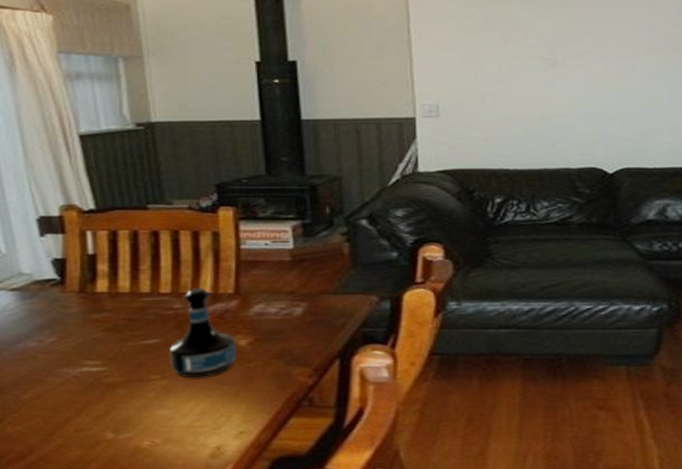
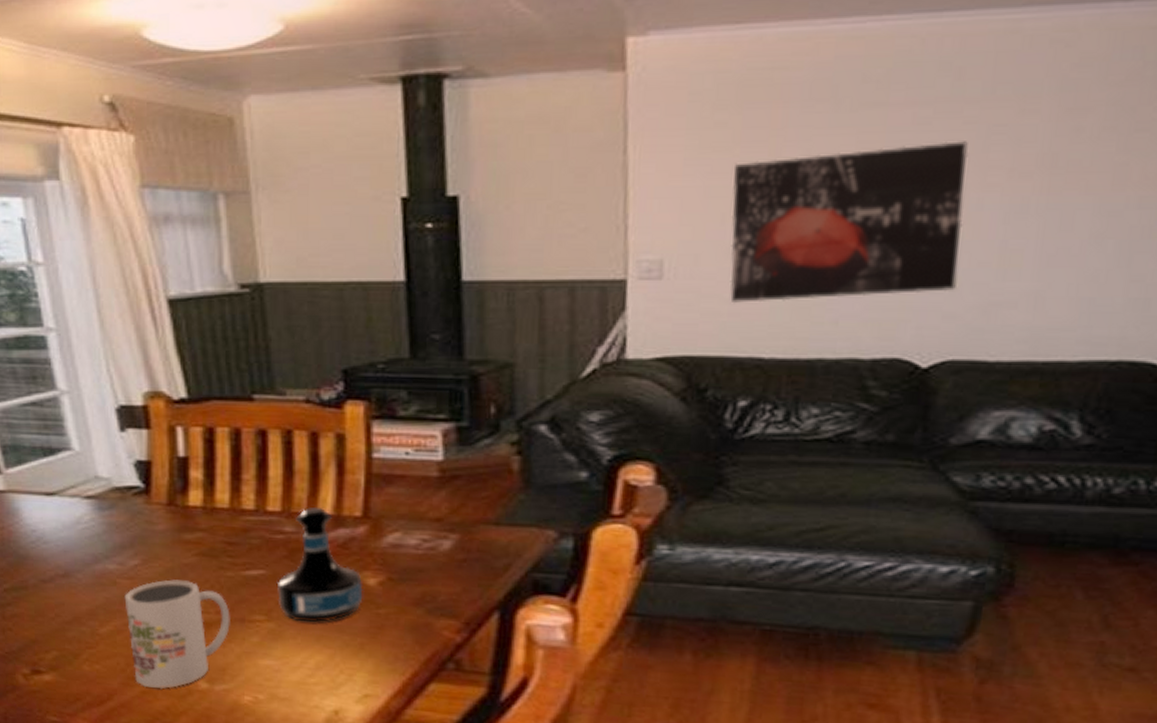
mug: none [43,351,131,442] -> present [124,579,230,689]
wall art: none [480,29,625,133] -> present [730,141,969,304]

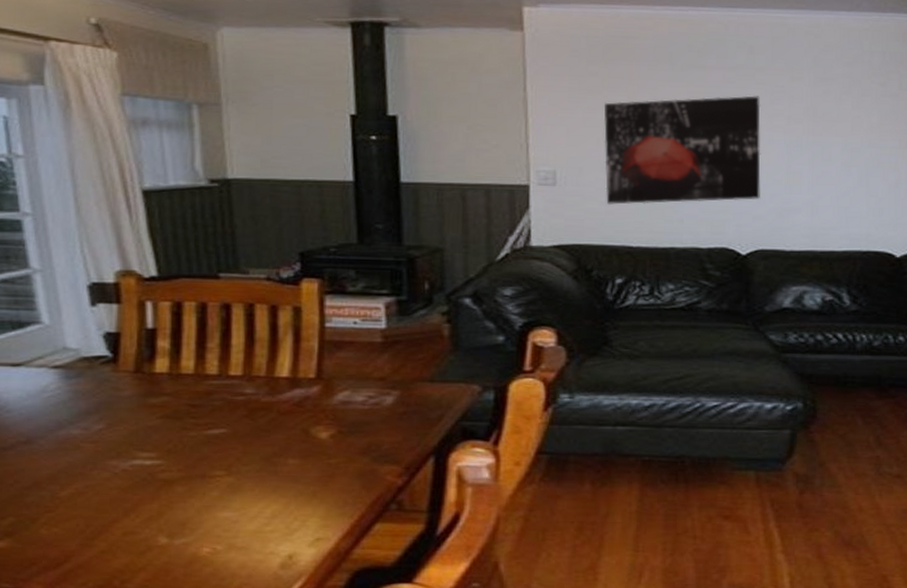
mug: present [124,579,230,689] -> none [87,441,192,548]
tequila bottle: present [276,507,363,623] -> none [236,371,316,475]

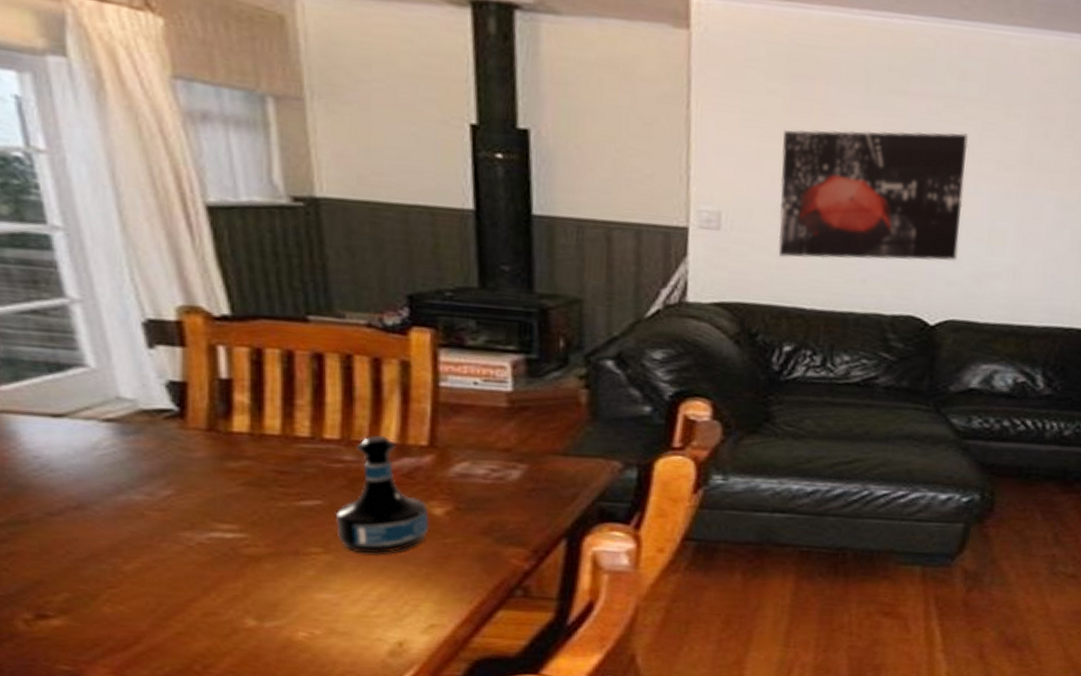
tequila bottle: none [236,371,316,475] -> present [335,436,429,554]

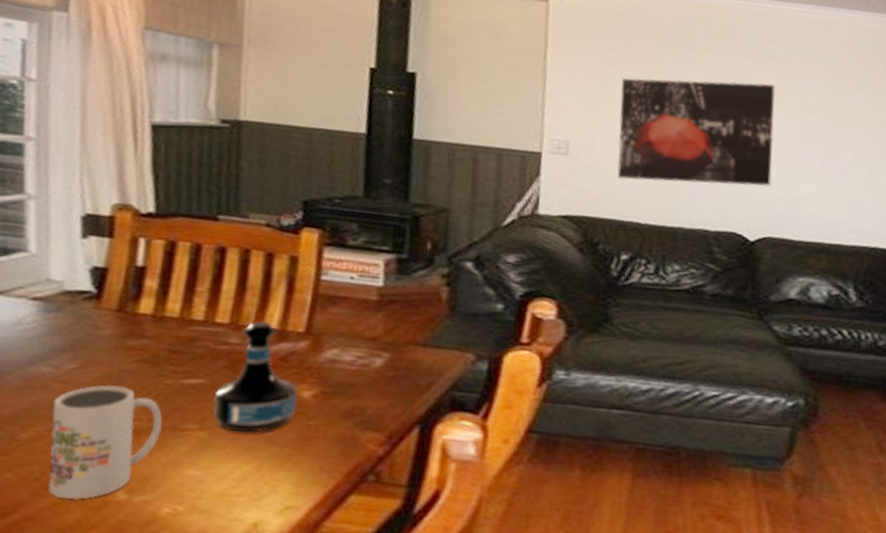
mug: none [154,511,282,630] -> present [47,385,163,501]

